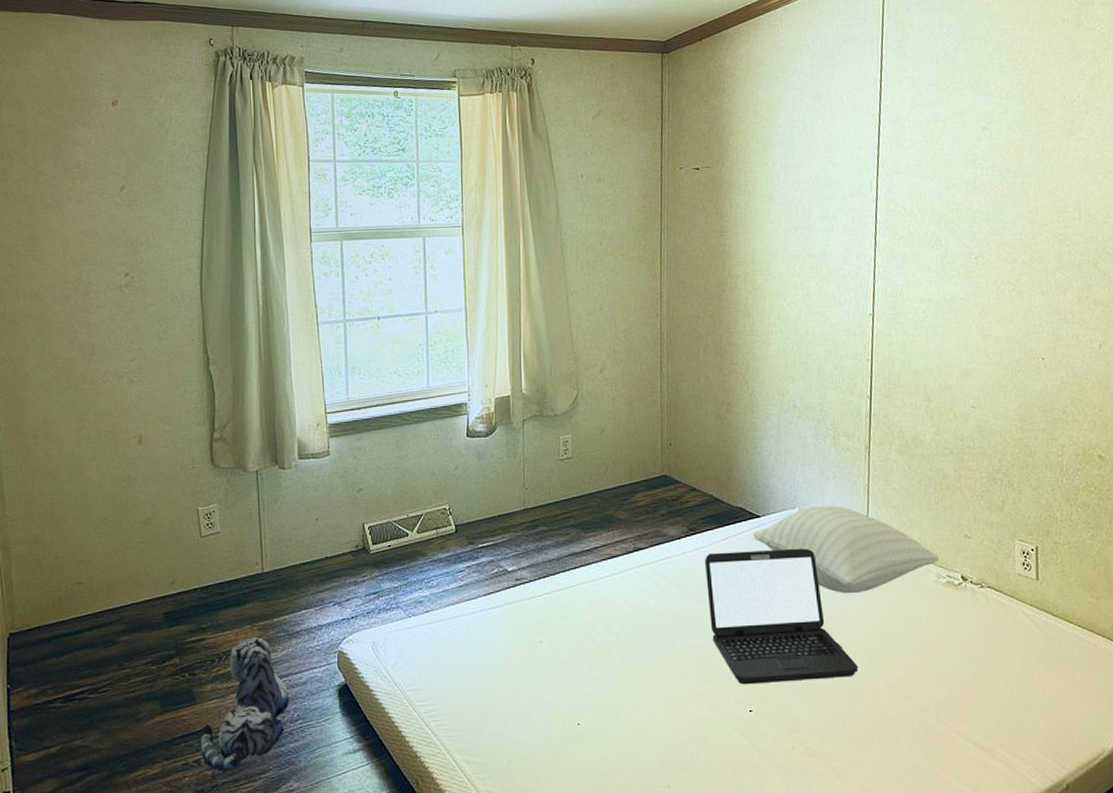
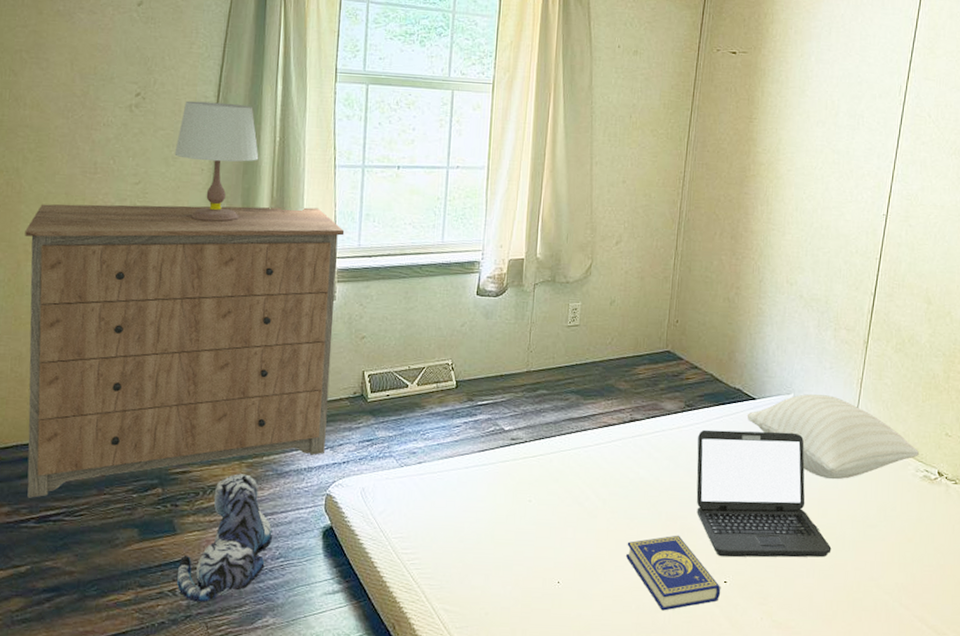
dresser: none [32,366,333,678] -> present [25,204,345,498]
table lamp: none [165,273,245,390] -> present [174,100,259,222]
book: none [644,665,748,746] -> present [626,535,721,611]

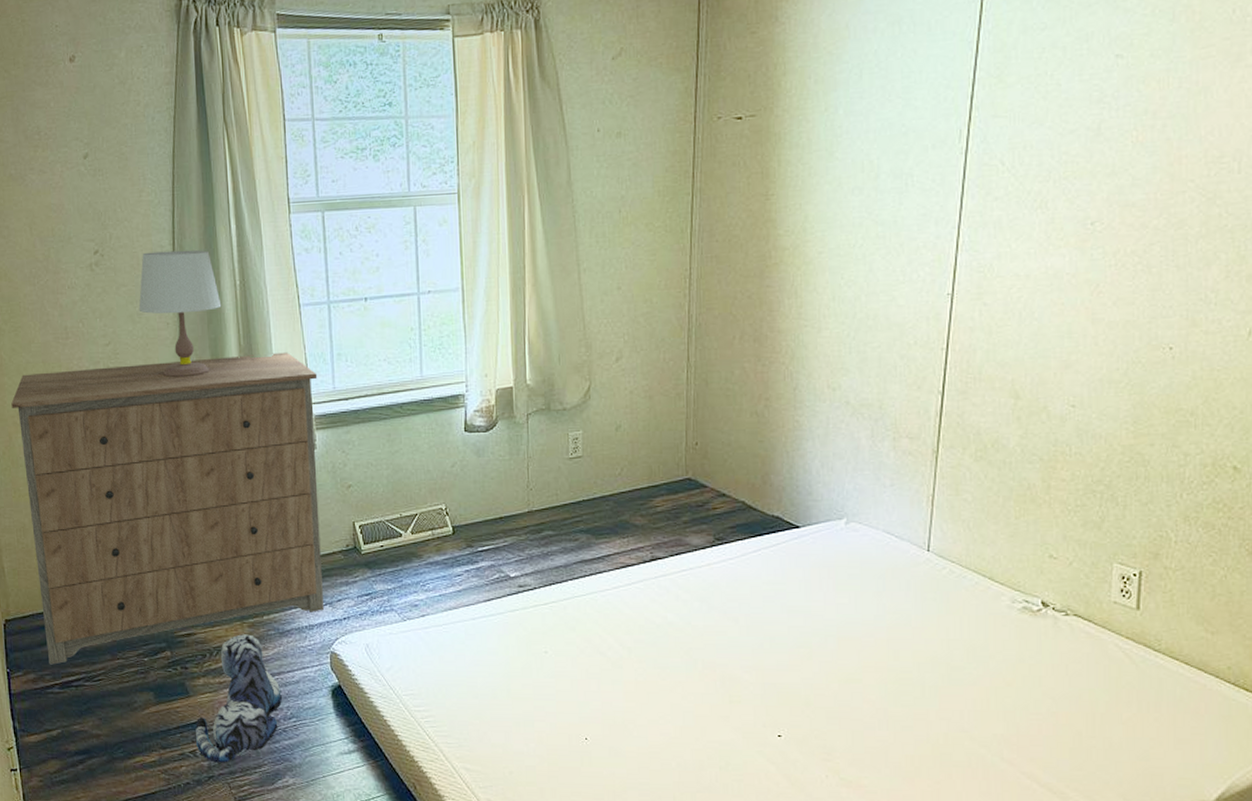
book: present [626,535,721,611] -> none [660,684,775,768]
laptop: present [696,429,832,558] -> none [733,563,908,708]
pillow: present [747,394,920,480] -> none [790,518,1016,616]

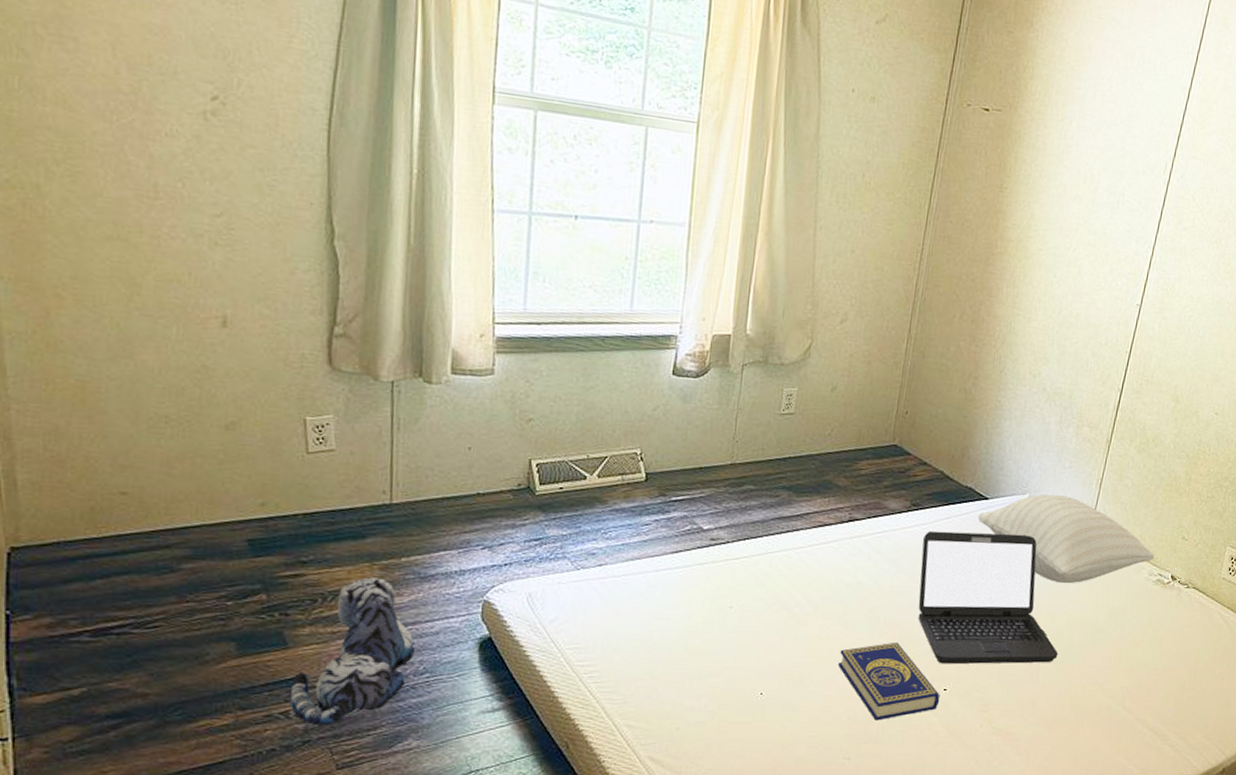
dresser: present [11,352,324,665] -> none [54,234,506,607]
table lamp: present [138,250,222,377] -> none [270,112,390,272]
book: none [660,684,775,768] -> present [838,642,940,721]
laptop: none [733,563,908,708] -> present [918,530,1058,664]
pillow: none [790,518,1016,616] -> present [977,494,1155,584]

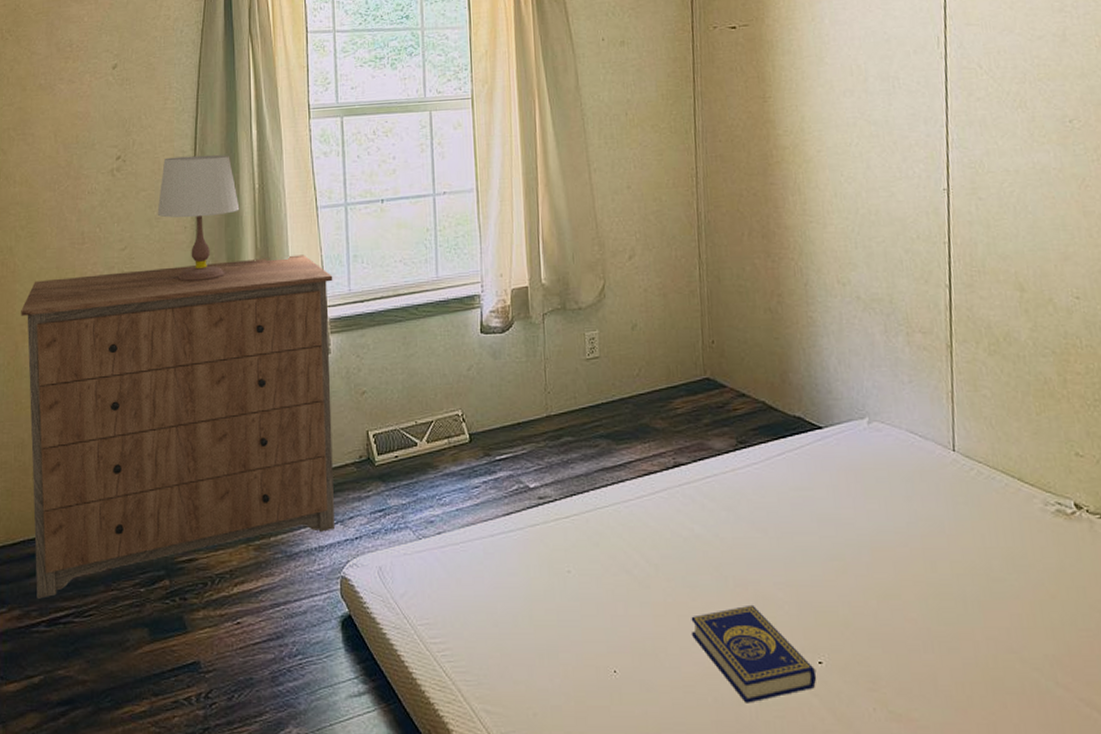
dresser: none [54,234,506,607] -> present [21,254,334,599]
table lamp: none [270,112,390,272] -> present [157,154,240,281]
plush toy: present [291,577,415,725] -> none [192,558,287,711]
laptop: present [918,530,1058,664] -> none [758,466,951,630]
pillow: present [977,494,1155,584] -> none [814,416,1046,523]

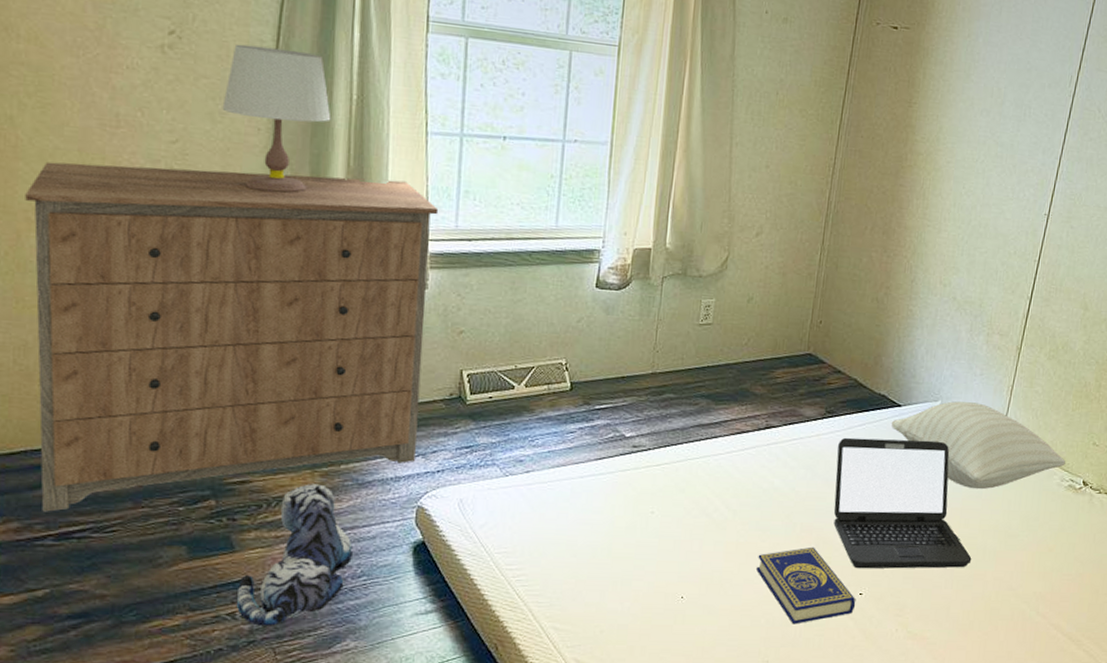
plush toy: none [192,558,287,711] -> present [237,484,353,626]
laptop: none [758,466,951,630] -> present [833,437,972,569]
pillow: none [814,416,1046,523] -> present [891,401,1066,490]

